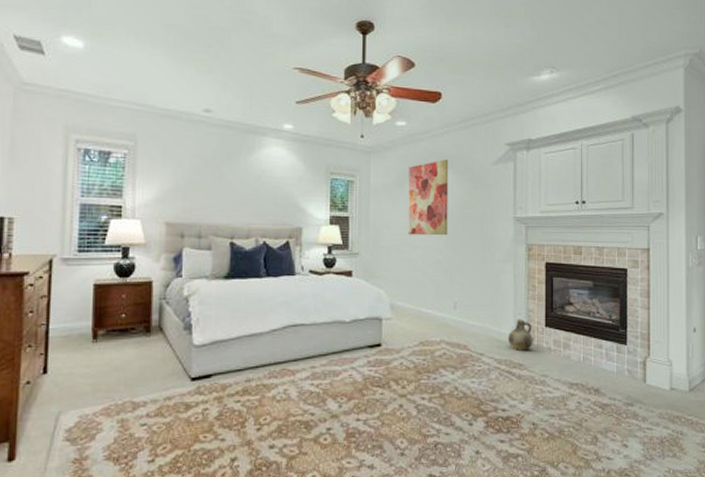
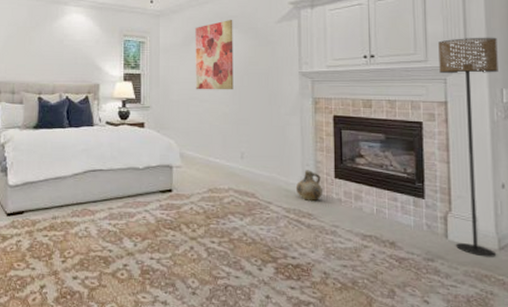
floor lamp: none [644,185,694,399] -> present [438,37,498,257]

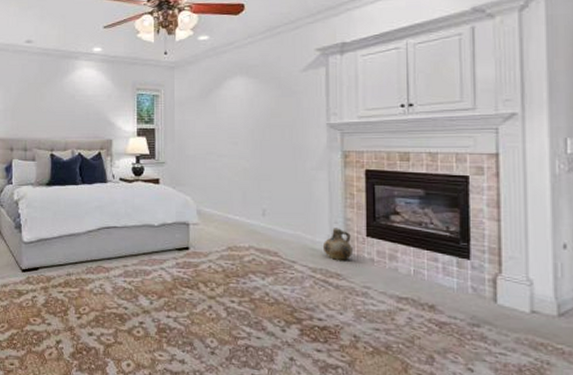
wall art: present [195,20,234,90] -> none [212,70,254,144]
floor lamp: present [438,37,498,257] -> none [489,80,562,324]

